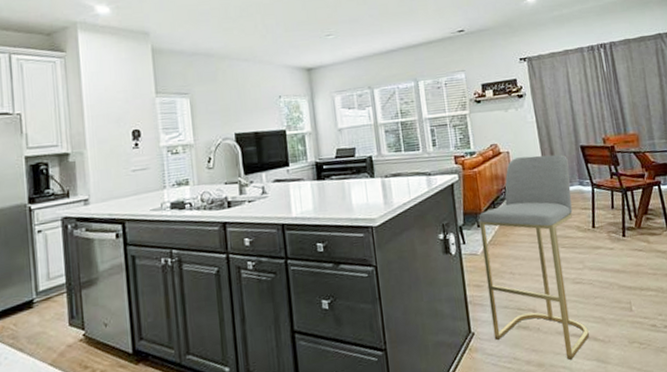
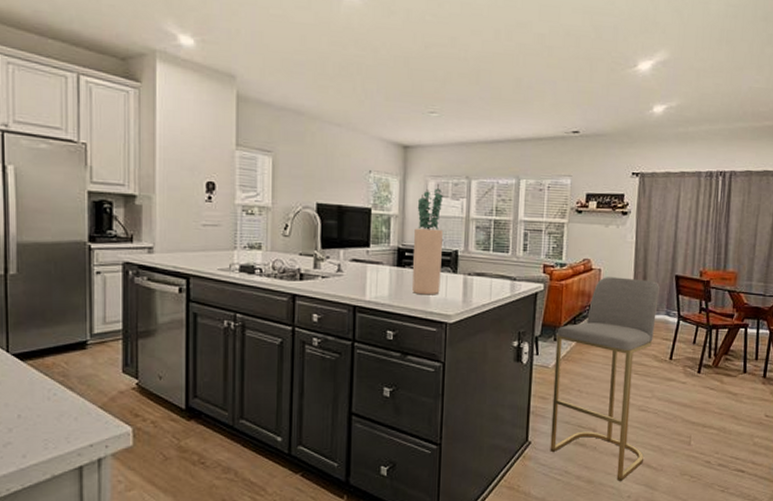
vase: none [327,97,361,204] -> present [412,183,443,295]

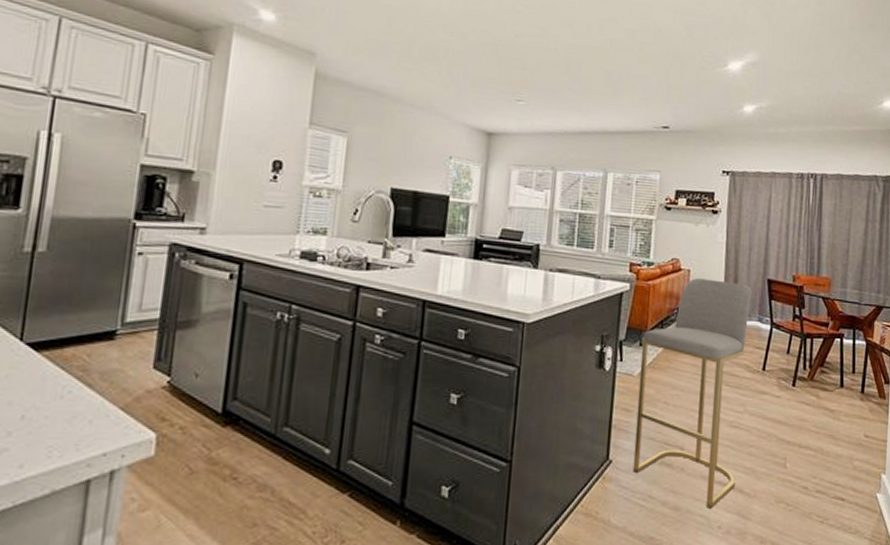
vase: present [412,183,443,295] -> none [489,172,526,292]

